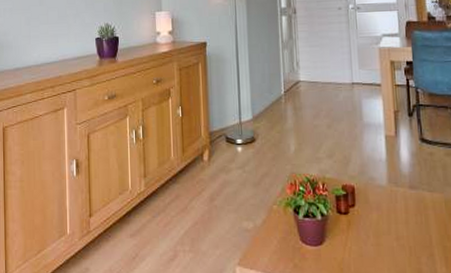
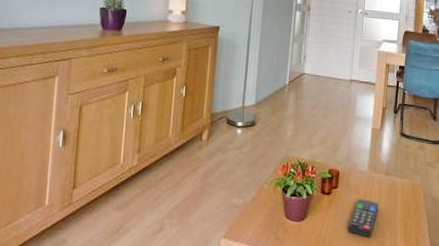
remote control: none [374,218,408,263] -> present [348,199,379,237]

